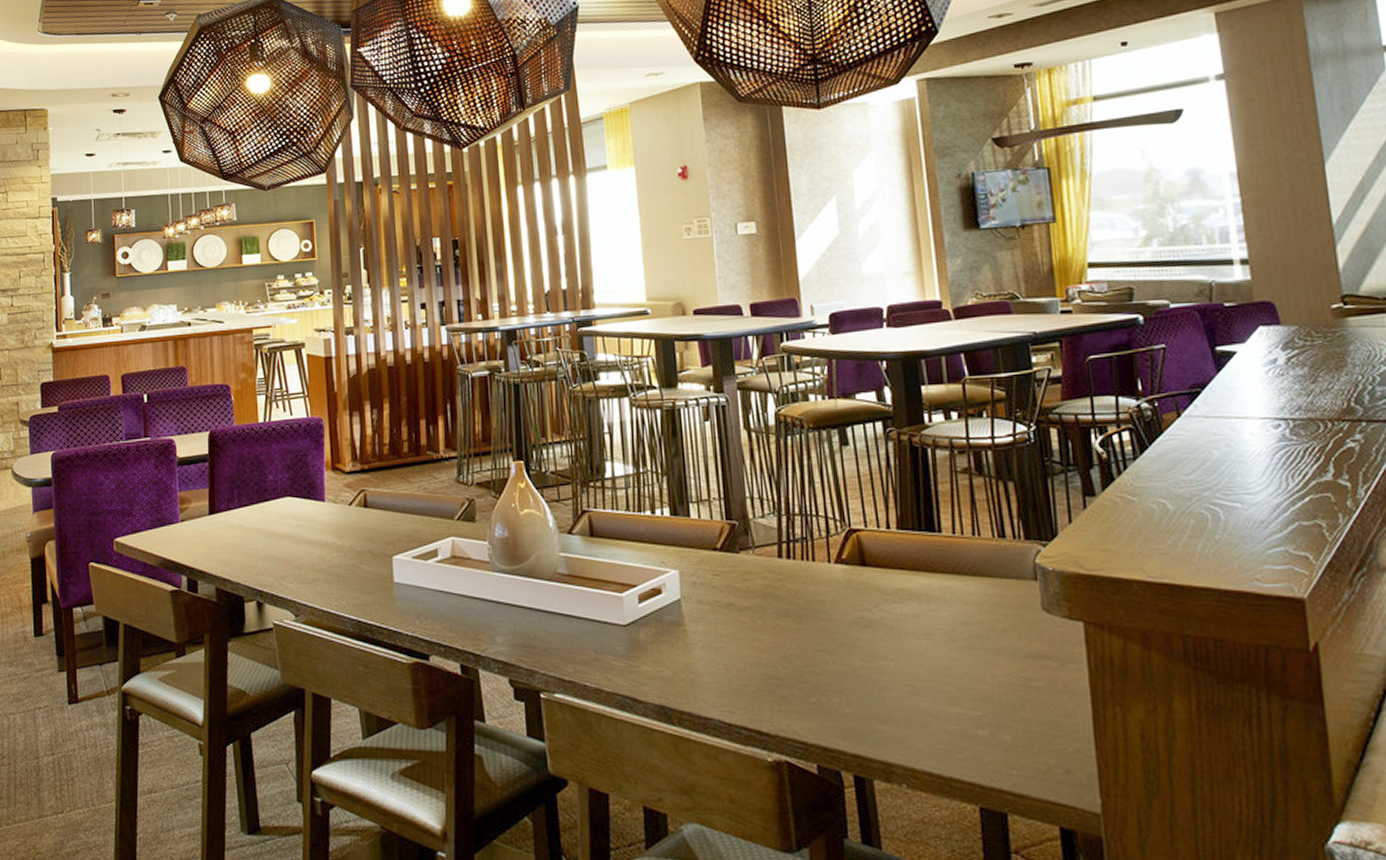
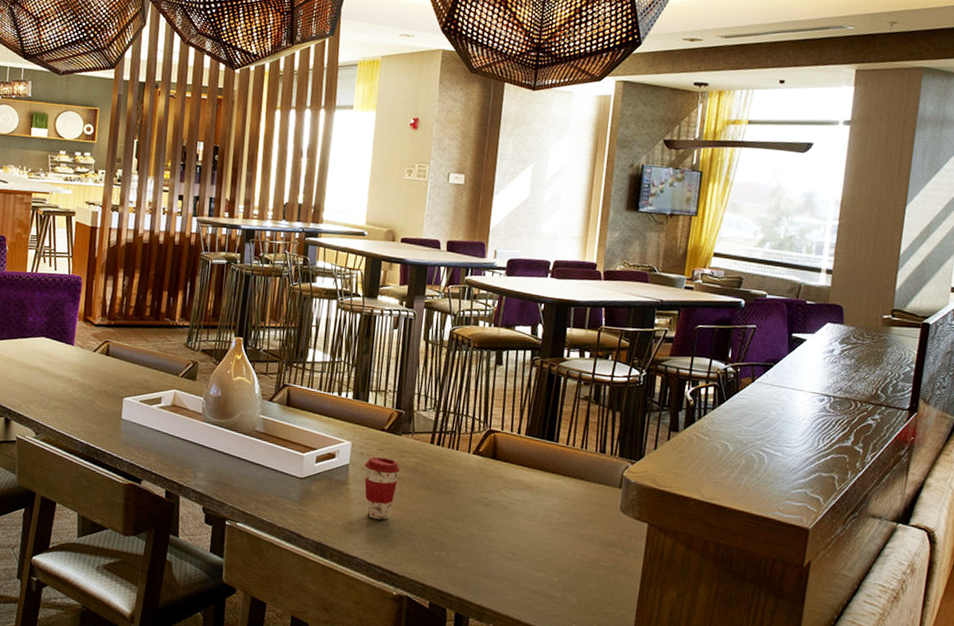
coffee cup: none [701,584,747,665] -> present [364,456,401,520]

